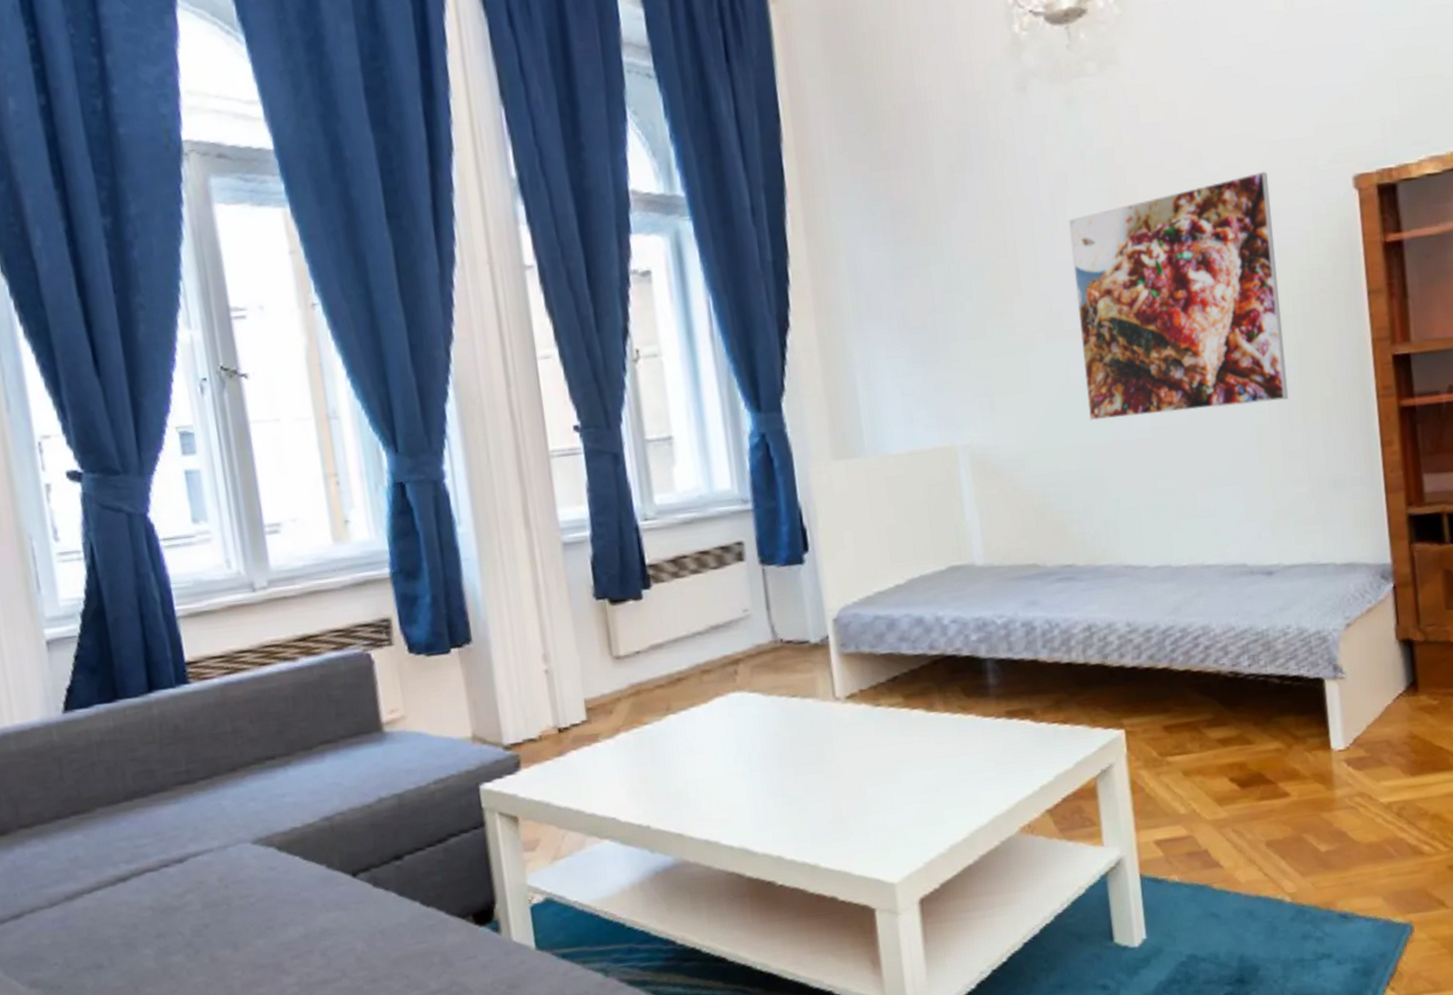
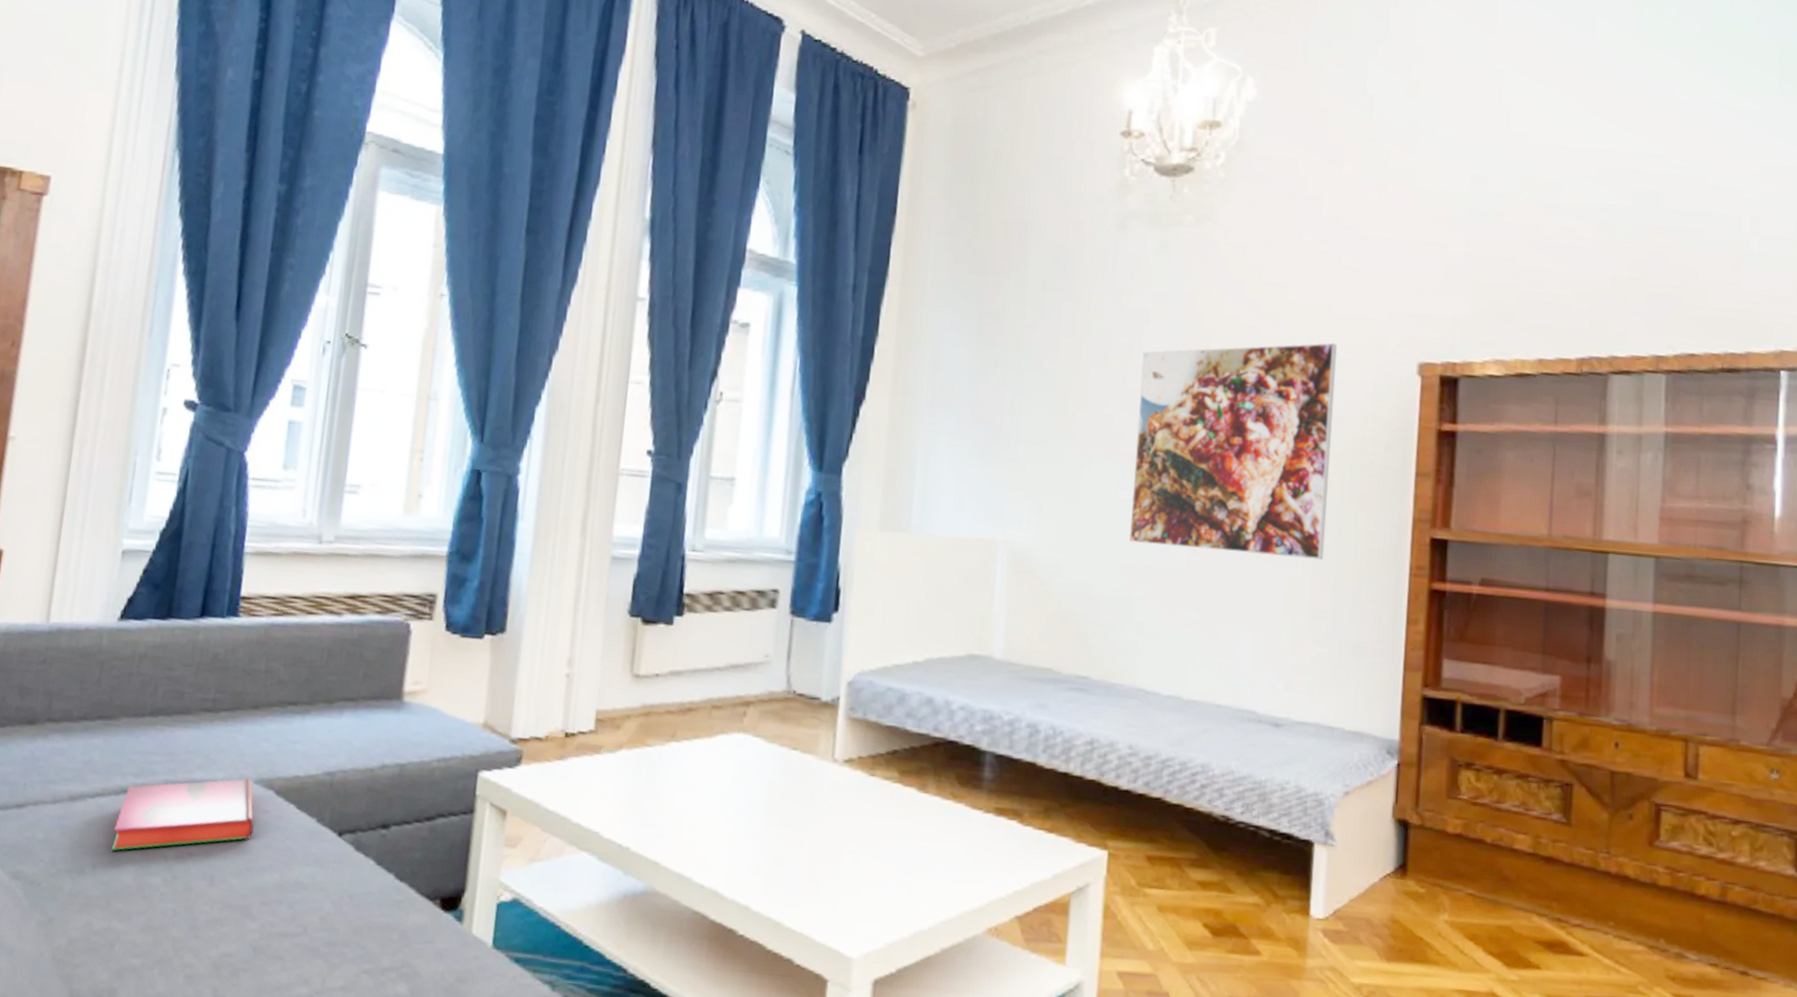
hardback book: none [120,839,265,940] -> present [110,777,254,851]

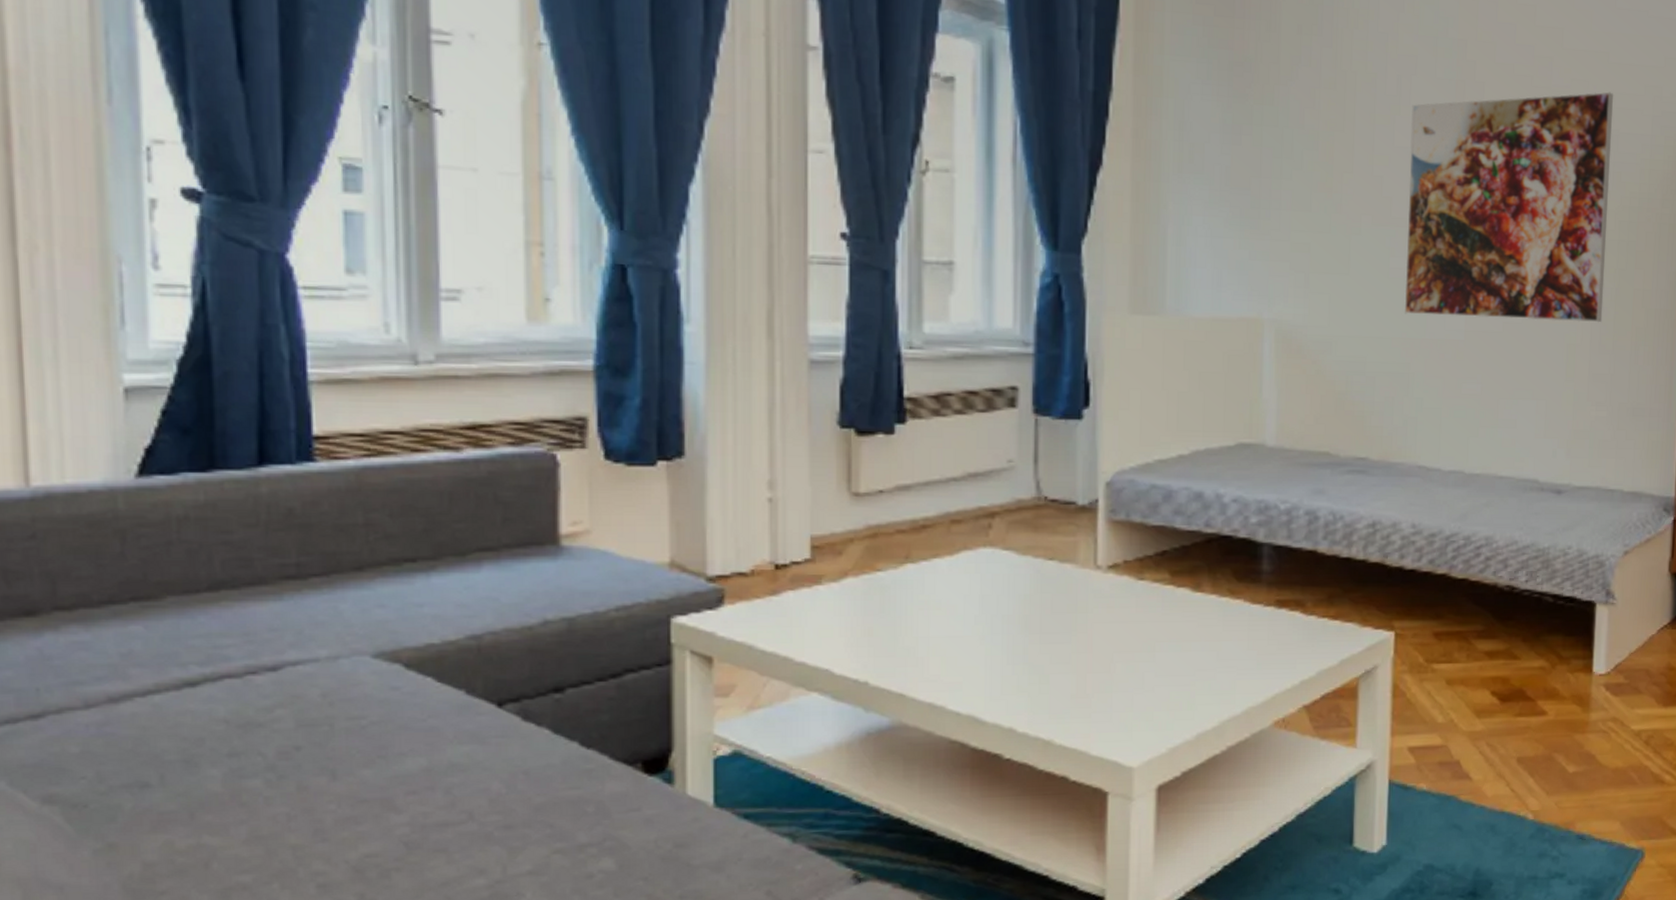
hardback book: present [110,777,254,851] -> none [181,652,381,756]

